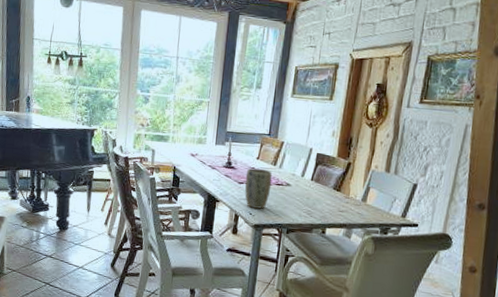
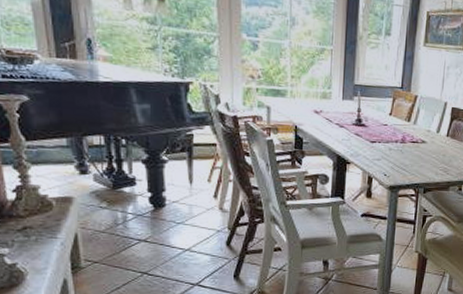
plant pot: present [244,168,272,209] -> none [377,125,407,169]

